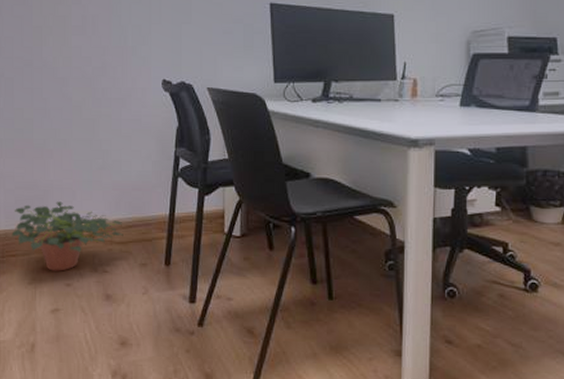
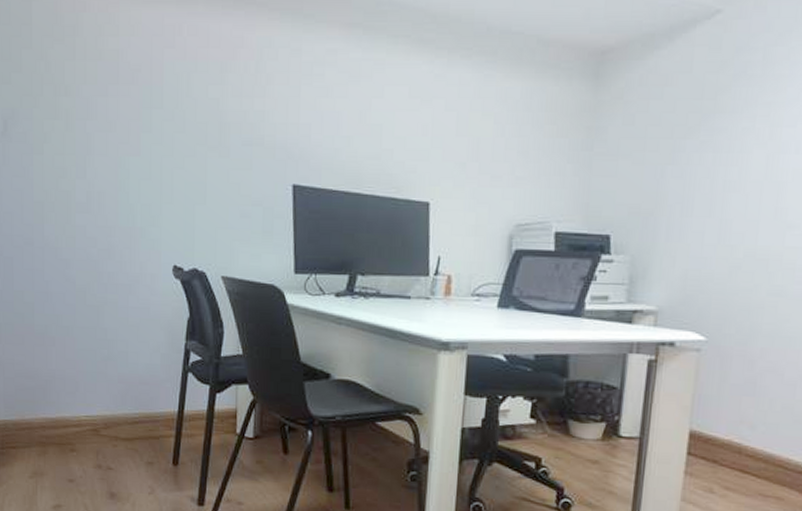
potted plant: present [11,201,123,271] -> none [11,392,129,466]

